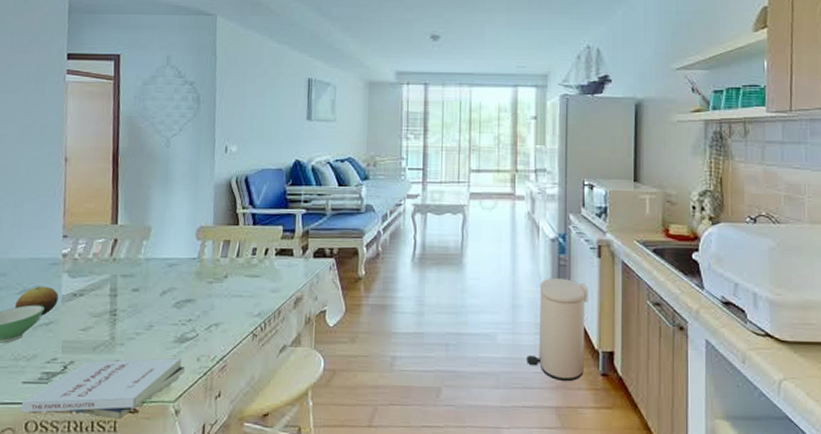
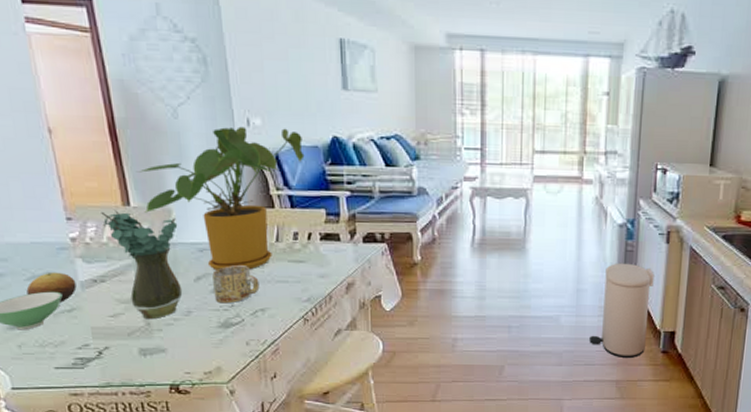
books: present [21,358,186,418] -> none [59,342,235,399]
vase: none [92,228,154,332] -> present [101,210,183,318]
house plant: none [128,153,270,285] -> present [137,126,305,271]
mug: none [175,280,217,318] -> present [212,265,260,304]

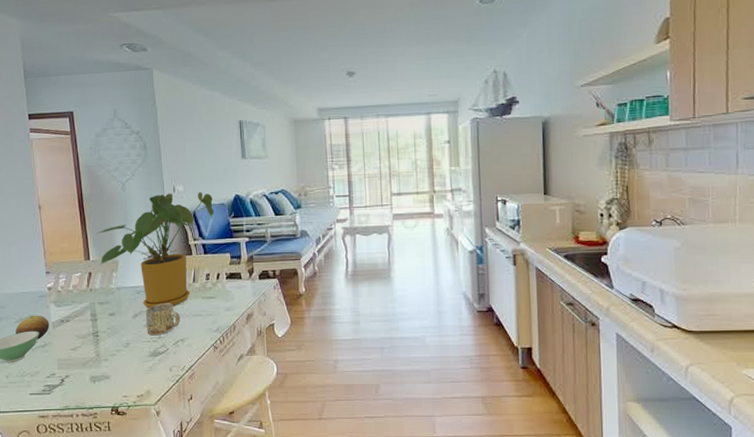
vase: present [101,210,183,318] -> none [70,264,124,350]
pedal bin: present [589,263,654,358] -> none [453,285,506,374]

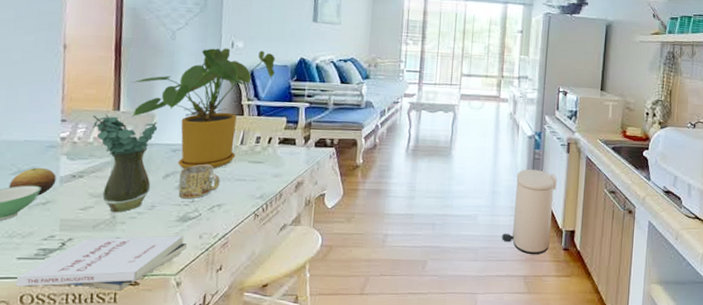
books: none [31,369,161,420] -> present [15,235,188,290]
vase: none [70,264,124,350] -> present [93,114,158,212]
pedal bin: none [453,285,506,374] -> present [502,169,557,254]

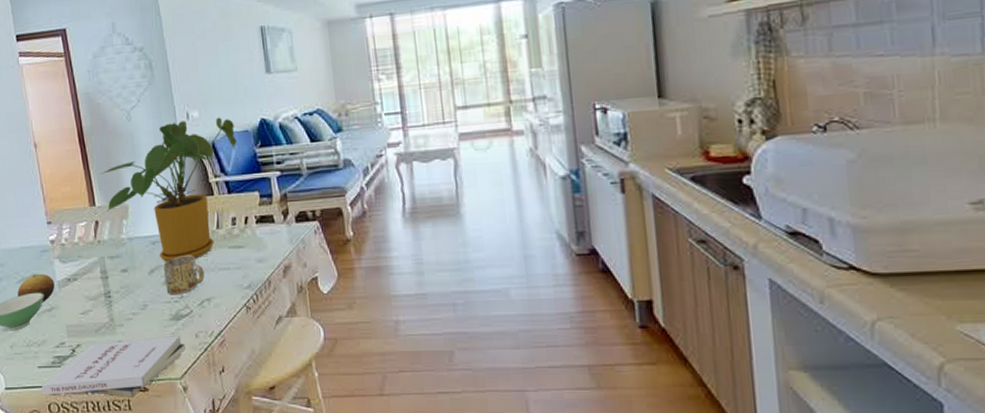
vase: present [93,114,158,212] -> none [73,211,140,314]
pedal bin: present [502,169,557,254] -> none [547,220,618,336]

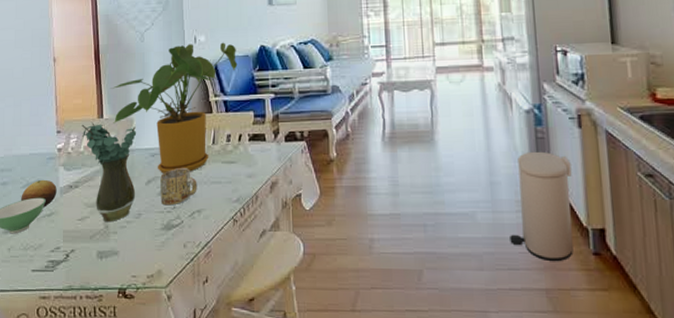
books: present [41,336,186,397] -> none [32,245,174,304]
vase: none [73,211,140,314] -> present [82,122,137,221]
pedal bin: none [547,220,618,336] -> present [510,151,573,261]

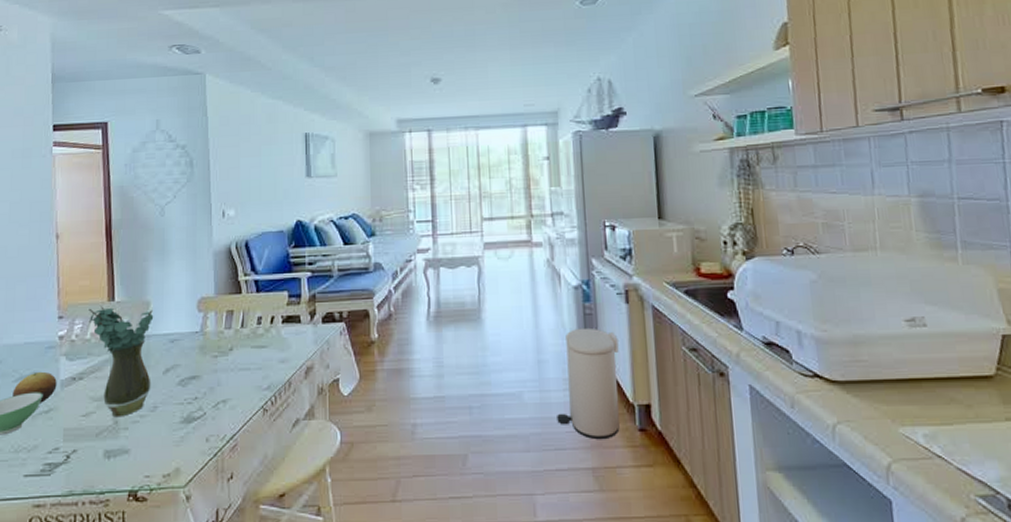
house plant: present [111,42,238,174] -> none [124,217,271,361]
mug: present [160,168,197,206] -> none [180,354,223,397]

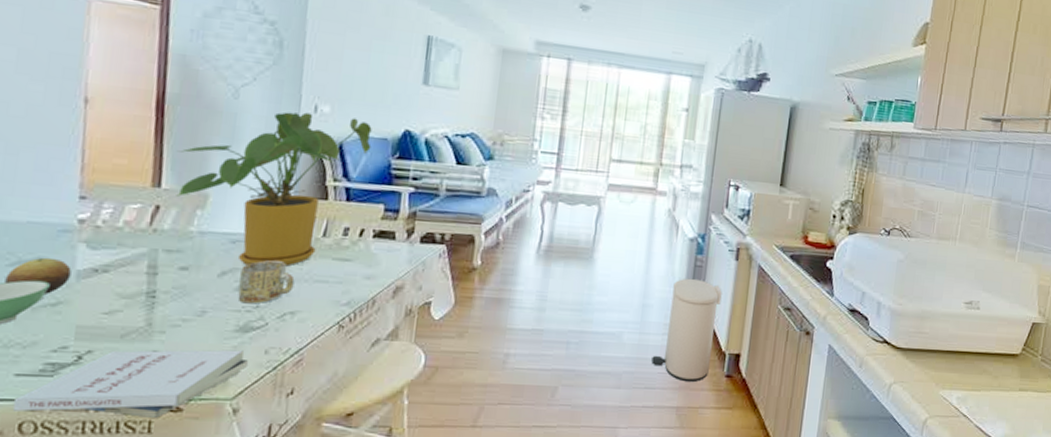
books: none [24,440,195,508] -> present [12,349,249,418]
vase: present [89,306,154,416] -> none [123,191,213,318]
house plant: none [124,217,271,361] -> present [176,111,372,266]
mug: none [180,354,223,397] -> present [238,260,295,304]

